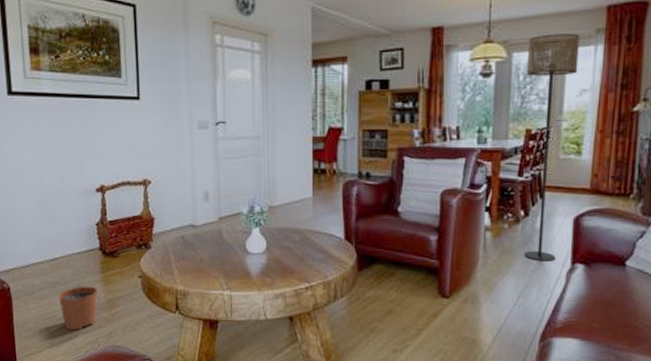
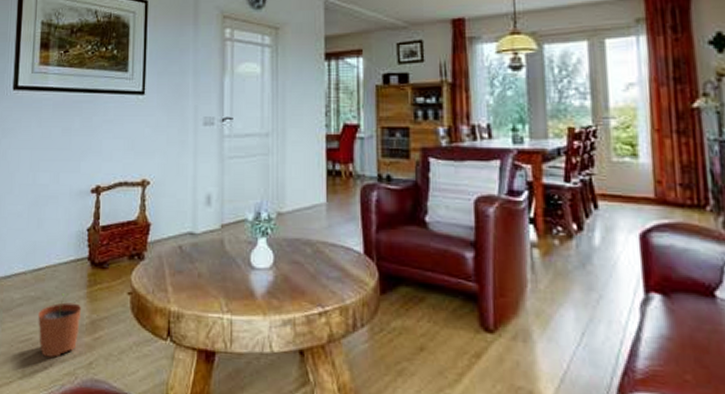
floor lamp: present [524,33,580,261] -> none [560,23,624,289]

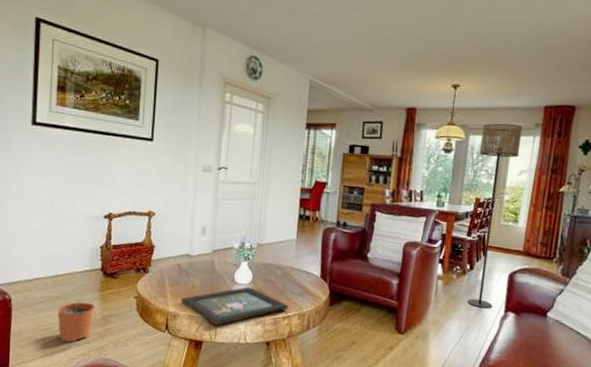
decorative tray: none [185,272,324,329] -> present [181,287,288,326]
floor lamp: none [560,23,624,289] -> present [468,123,523,309]

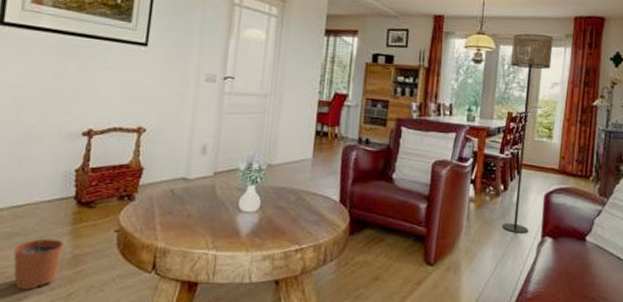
decorative tray: present [181,287,288,326] -> none [173,215,302,263]

